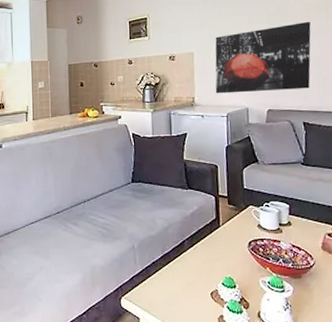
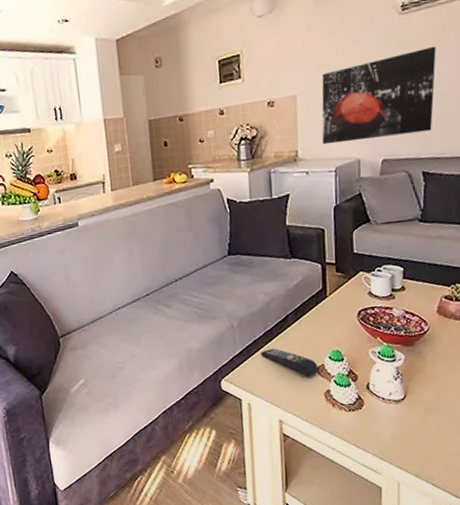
remote control: none [158,271,212,301] -> present [260,348,318,377]

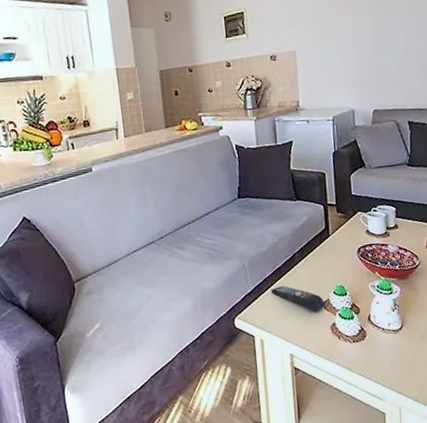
wall art: present [321,46,436,145] -> none [318,11,415,96]

